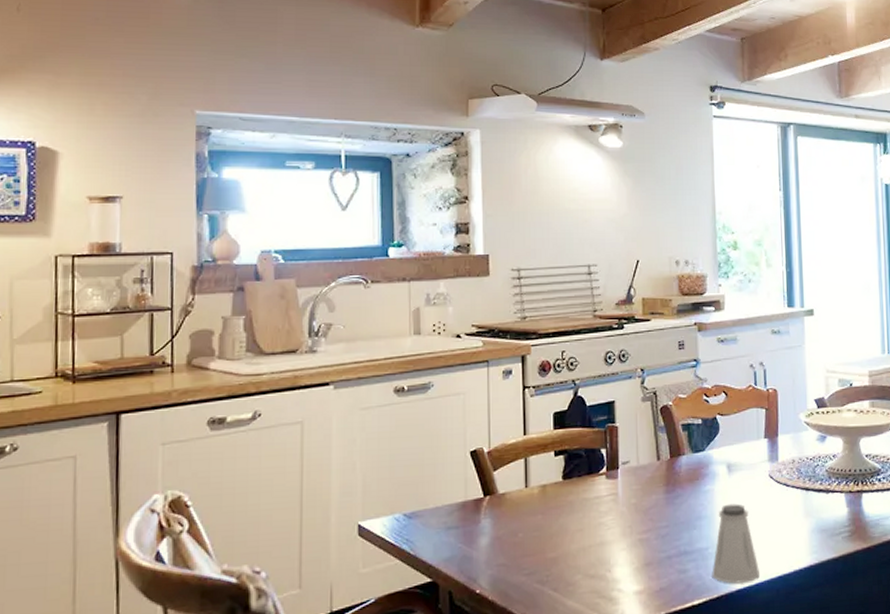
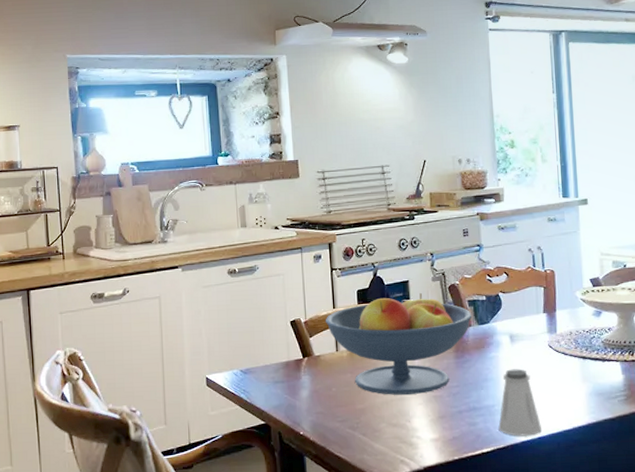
fruit bowl: none [513,416,685,540] -> present [325,293,471,395]

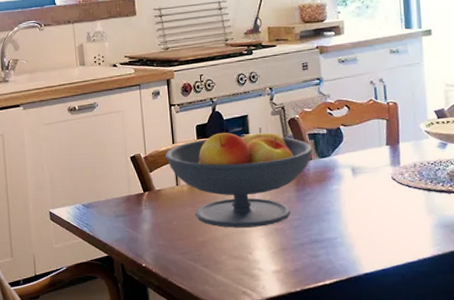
saltshaker: present [498,369,542,436] -> none [341,201,385,268]

